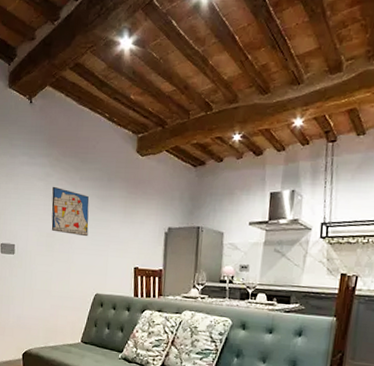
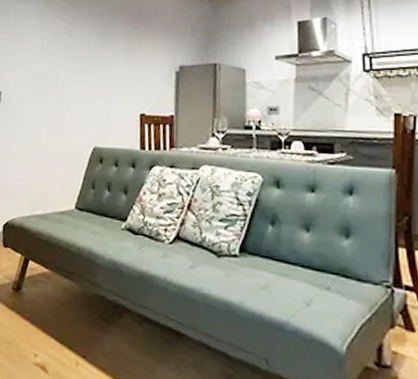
wall art: present [51,186,89,237] -> none [44,25,88,80]

